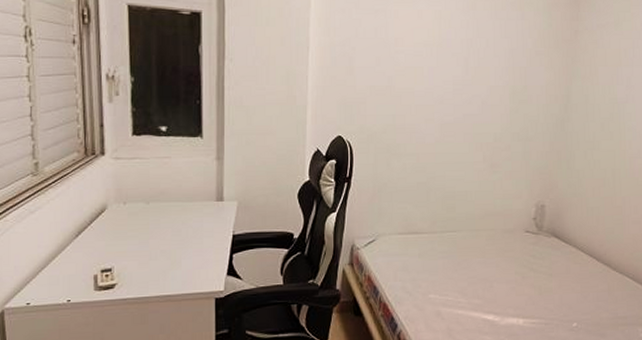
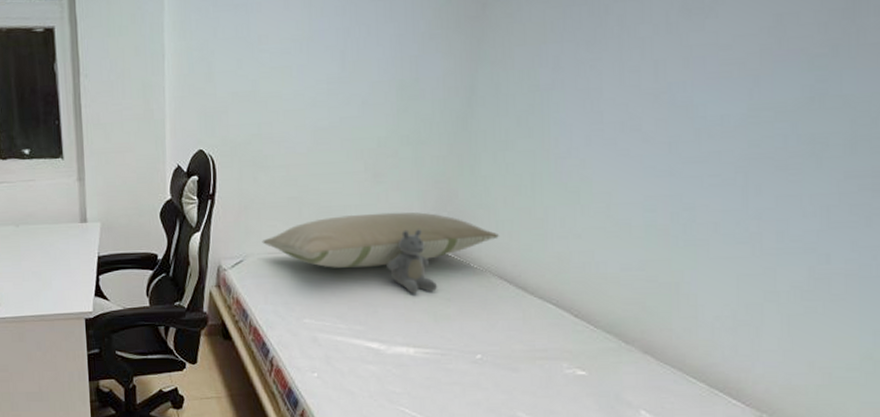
pillow: none [393,198,589,247] -> present [262,212,499,268]
teddy bear: none [501,213,543,270] -> present [387,229,438,294]

